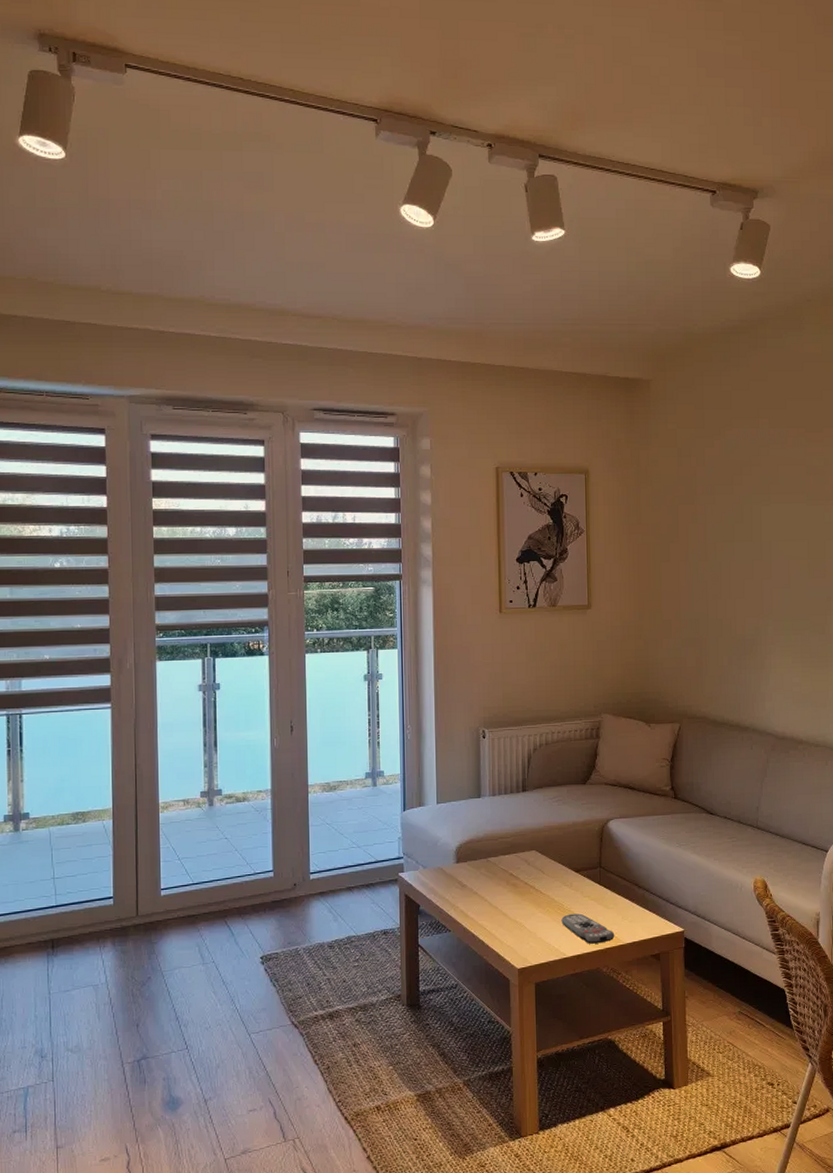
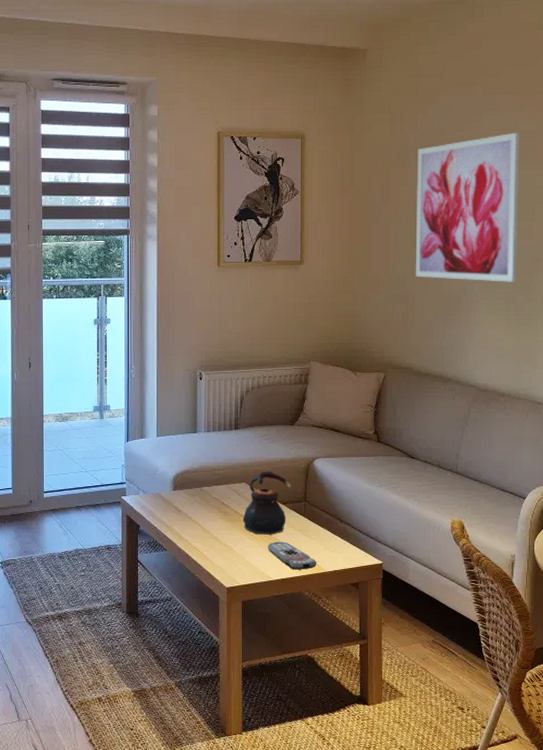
teapot: none [533,836,585,907] -> present [242,471,291,535]
wall art: none [706,467,810,623] -> present [415,132,520,282]

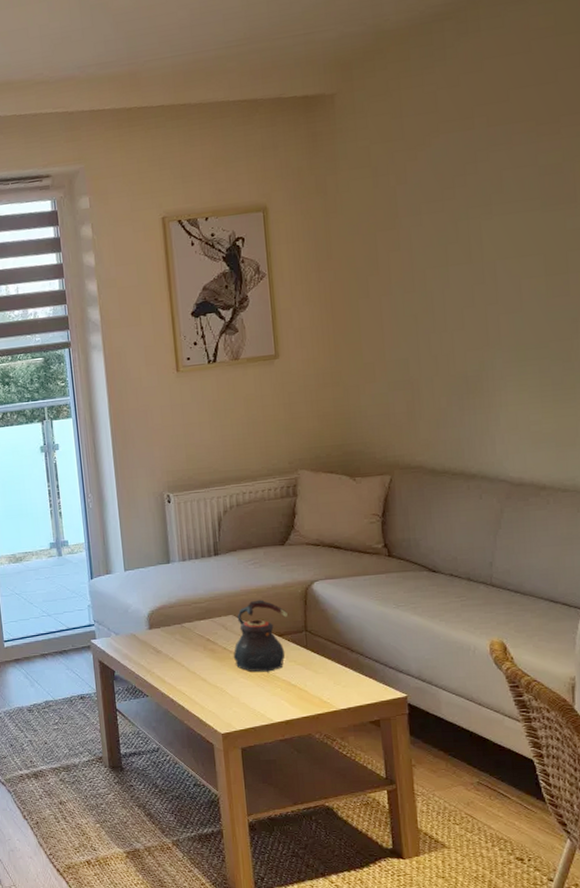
remote control: present [268,541,317,570] -> none [265,678,327,710]
wall art: present [415,132,520,282] -> none [409,167,551,358]

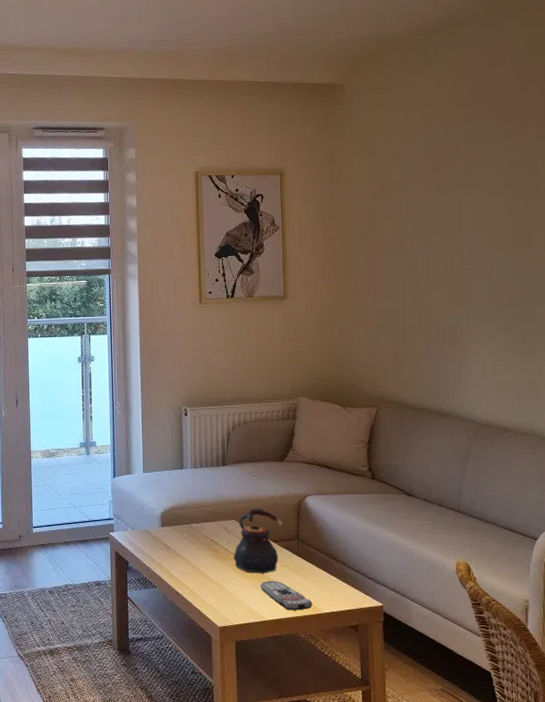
remote control: none [265,678,327,710] -> present [260,580,313,611]

